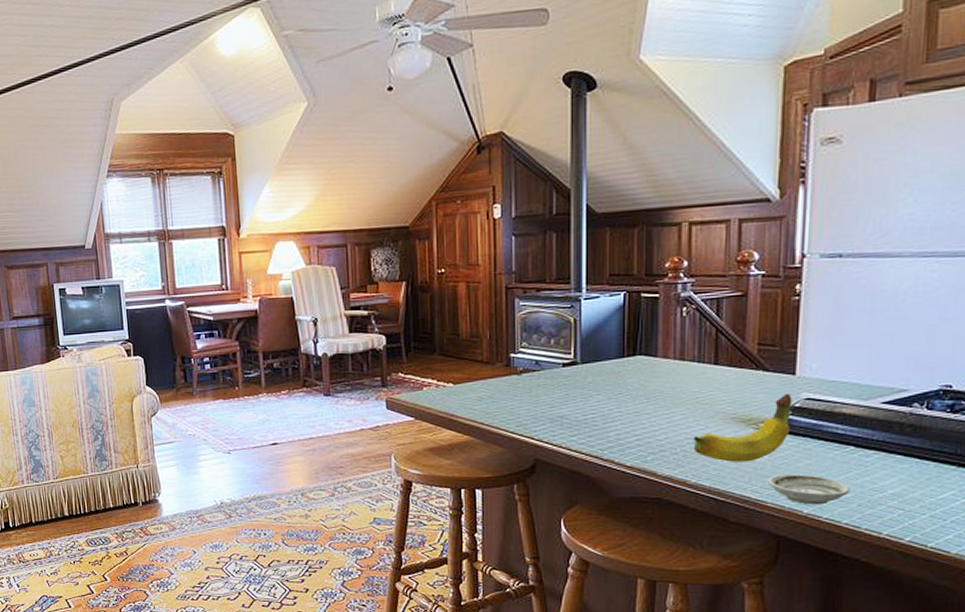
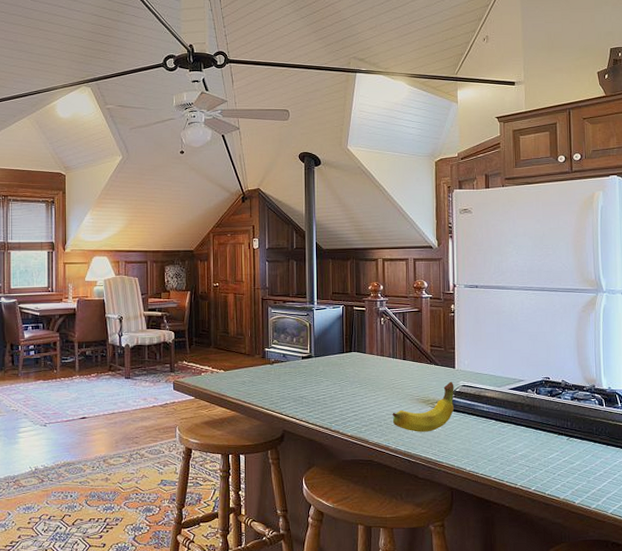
saucer: present [767,474,850,505] -> none [442,441,495,464]

